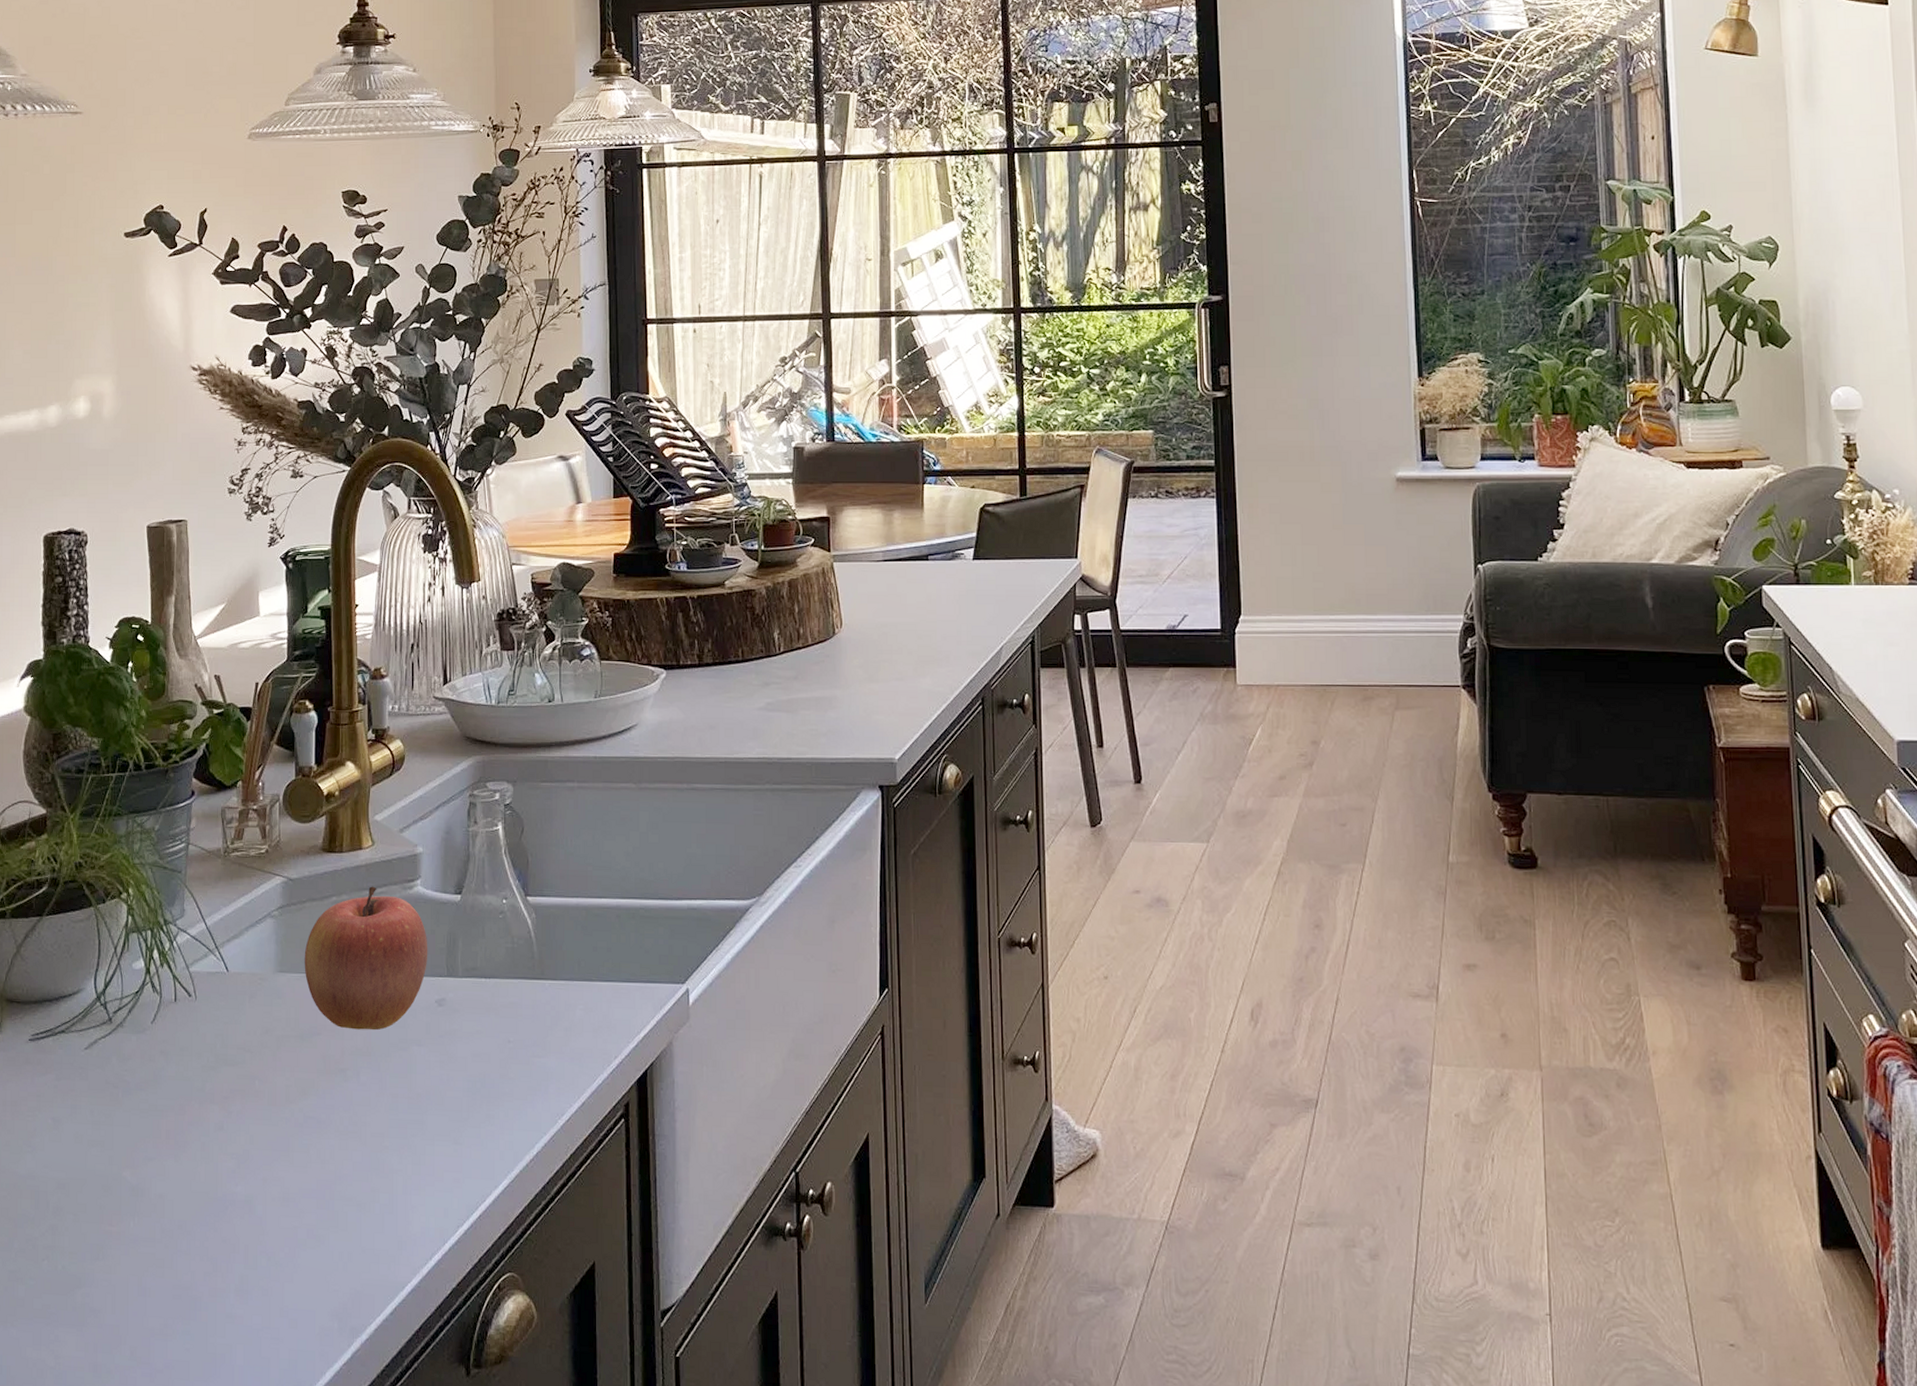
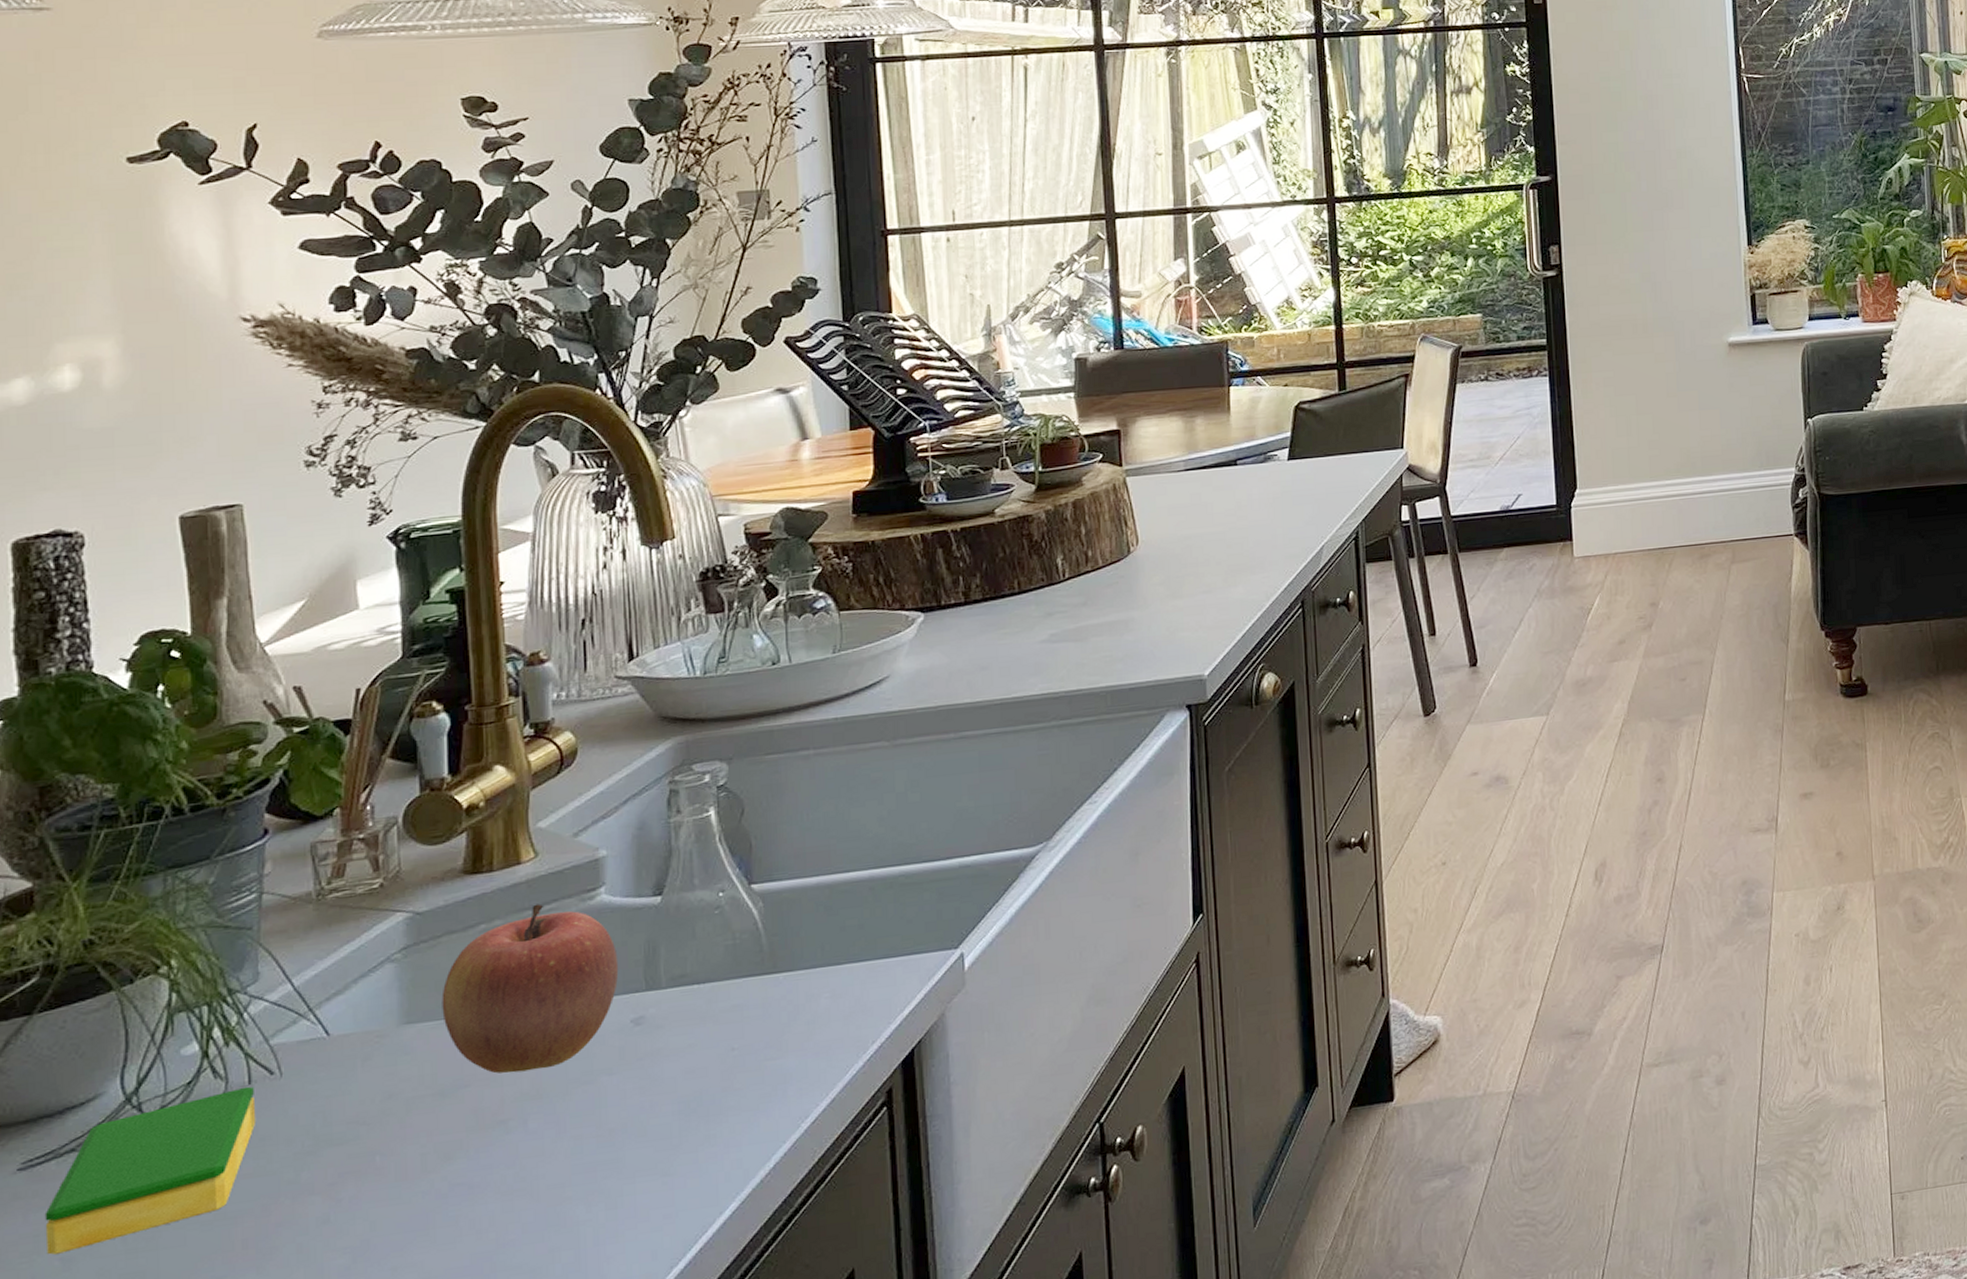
dish sponge: none [44,1003,179,1114] -> present [44,1086,257,1255]

